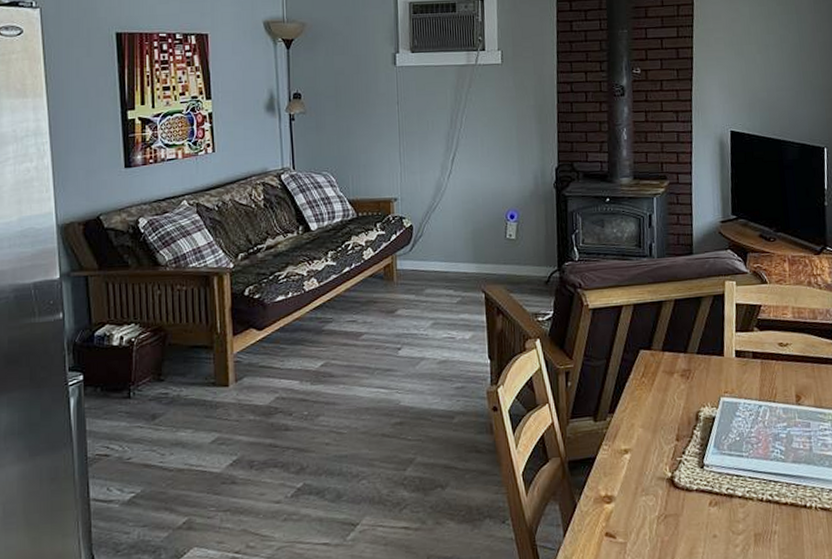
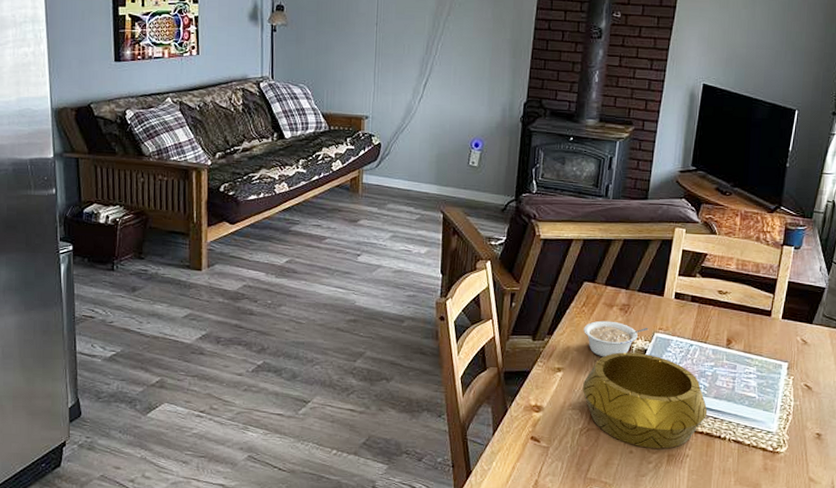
legume: none [646,389,714,432] -> present [584,320,649,357]
decorative bowl: none [653,421,789,529] -> present [582,352,708,449]

